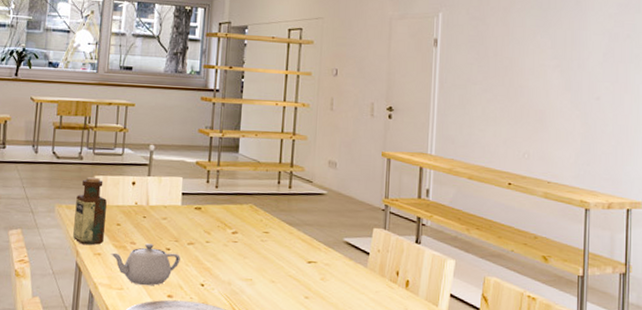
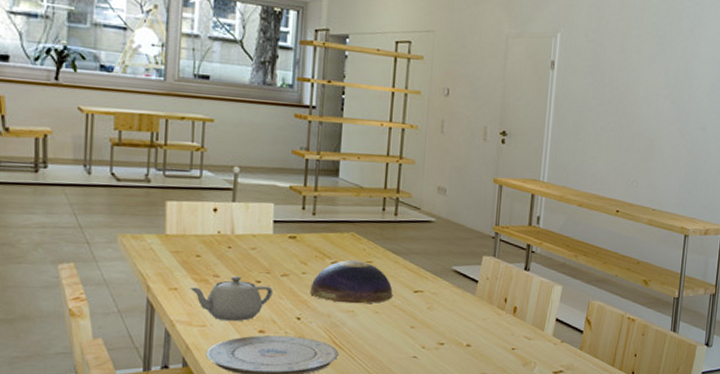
bottle: present [73,177,107,245] -> none [142,203,183,280]
decorative bowl: none [213,230,288,273] -> present [310,260,393,304]

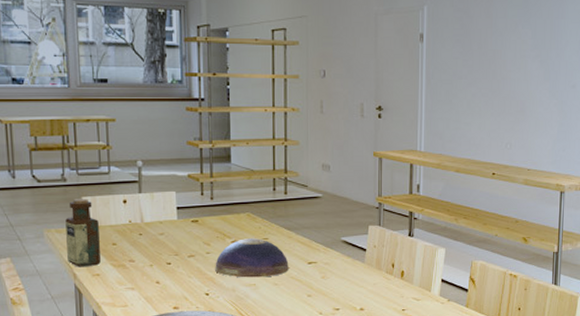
bottle: none [142,203,183,280] -> present [65,199,101,267]
teapot: present [190,276,273,322] -> none [110,260,182,301]

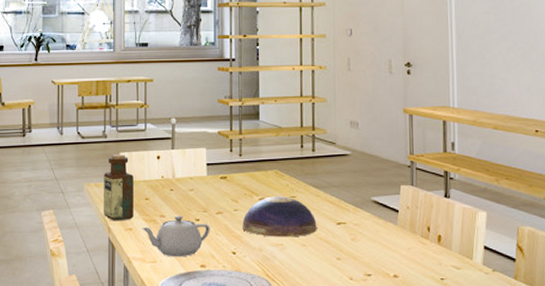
teapot: none [110,260,182,301] -> present [142,216,210,257]

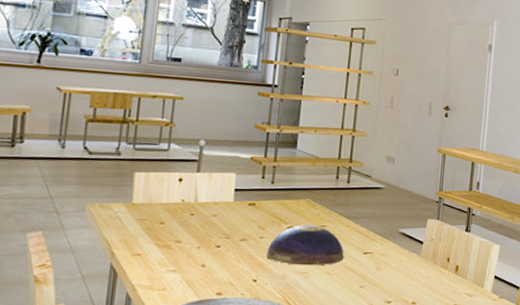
bottle: present [104,154,134,221] -> none [107,174,149,246]
teapot: present [142,216,210,257] -> none [152,241,232,285]

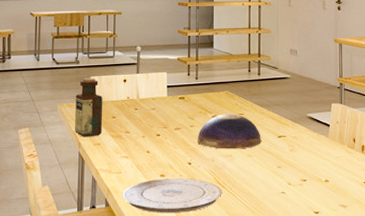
bottle: none [107,174,149,246] -> present [75,78,102,137]

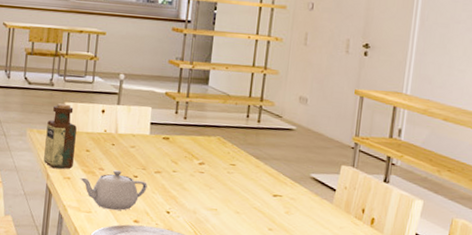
teapot: none [109,132,169,168] -> present [80,170,147,211]
decorative bowl: present [197,114,261,149] -> none [179,162,253,204]

